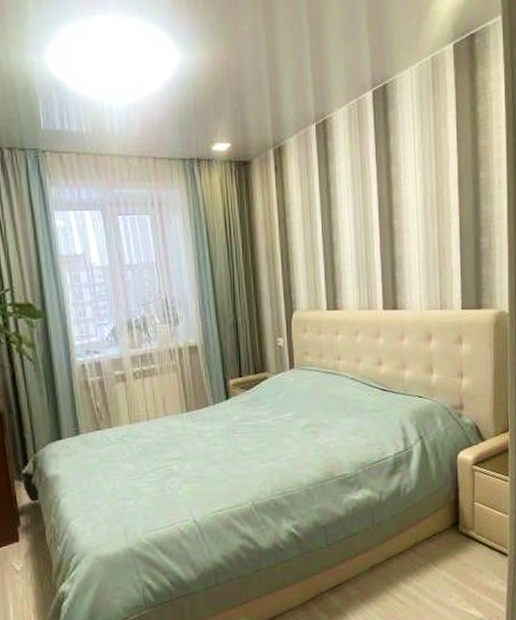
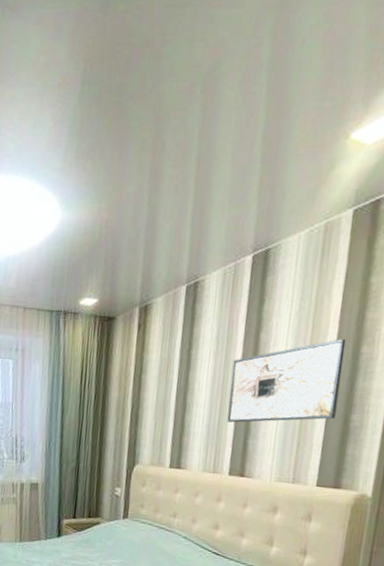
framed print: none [370,167,467,257] -> present [227,339,346,423]

